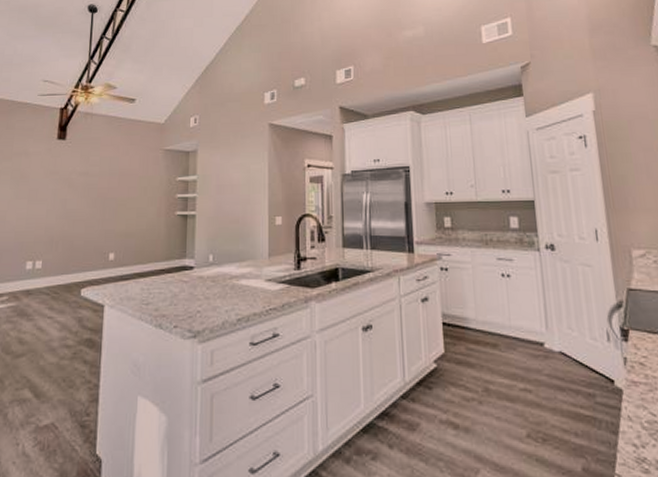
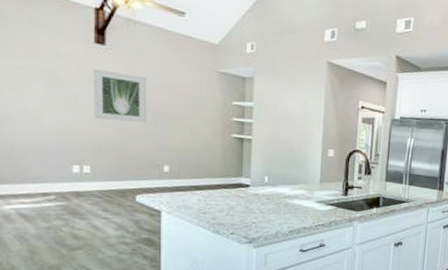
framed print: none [50,163,99,212] -> present [93,69,147,123]

